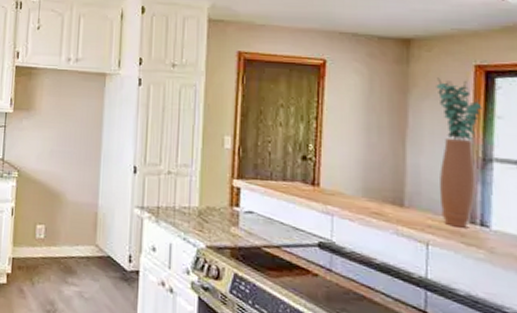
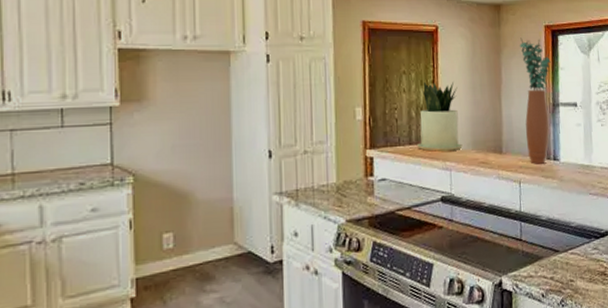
planter: none [291,118,350,195] -> present [416,82,463,152]

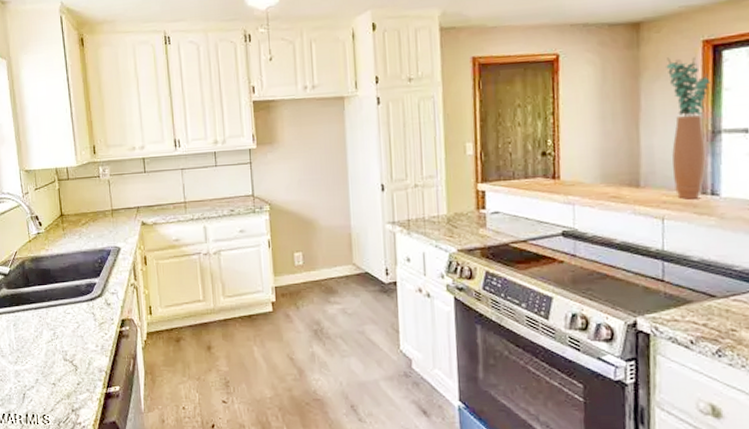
planter: present [416,82,463,152] -> none [533,112,589,185]

